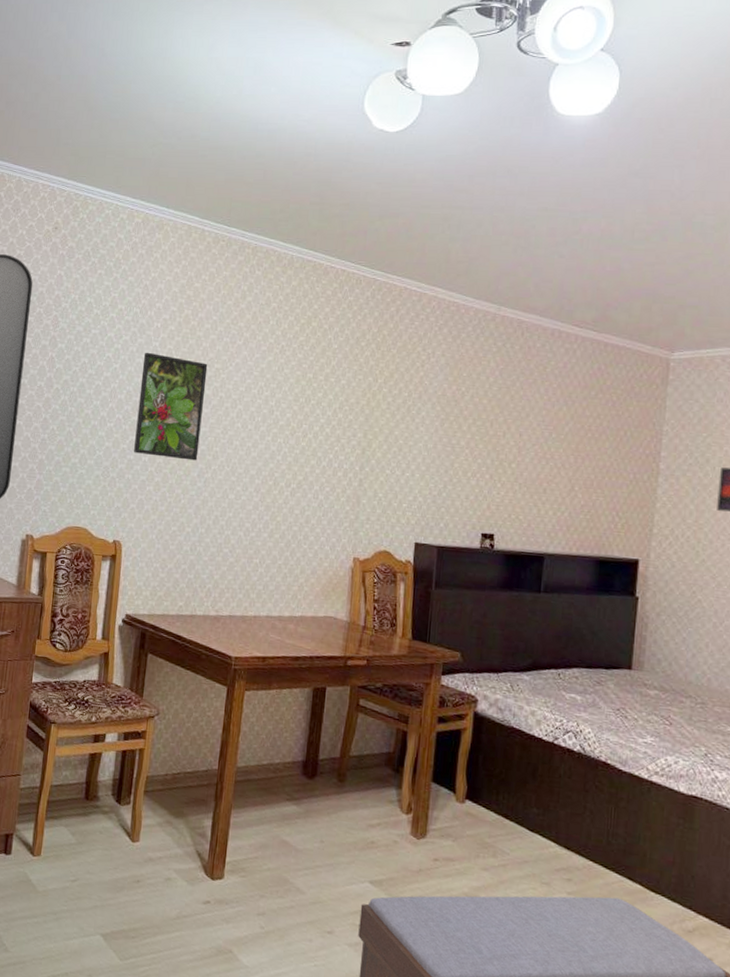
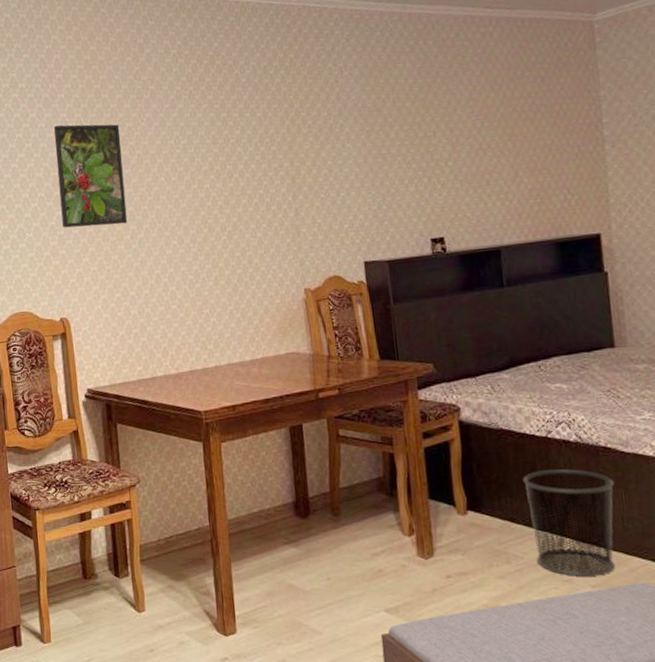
waste bin: none [521,773,608,884] -> present [522,469,616,576]

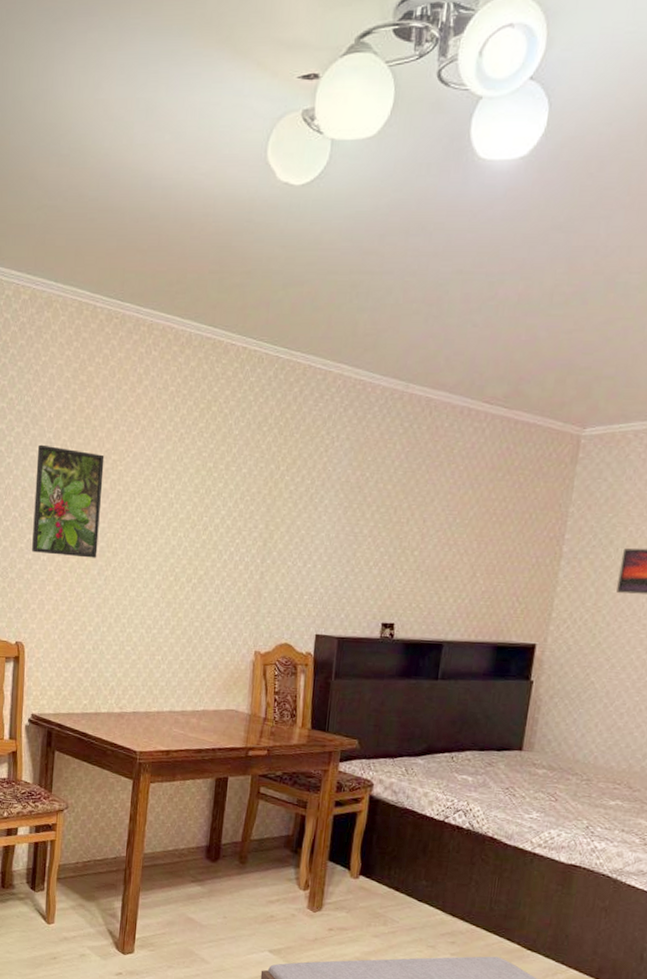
waste bin: present [522,469,616,576] -> none [409,849,492,946]

